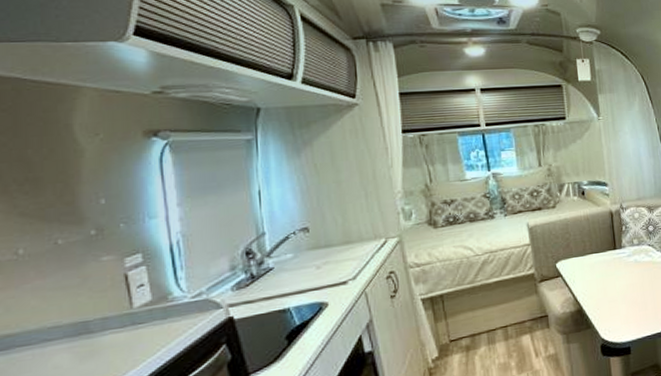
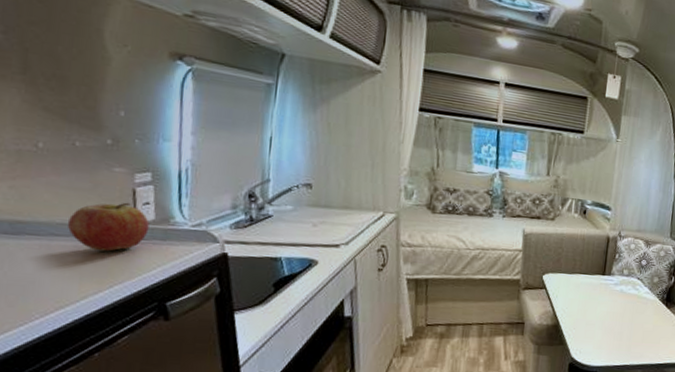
fruit: none [61,288,147,347] -> present [68,202,150,252]

